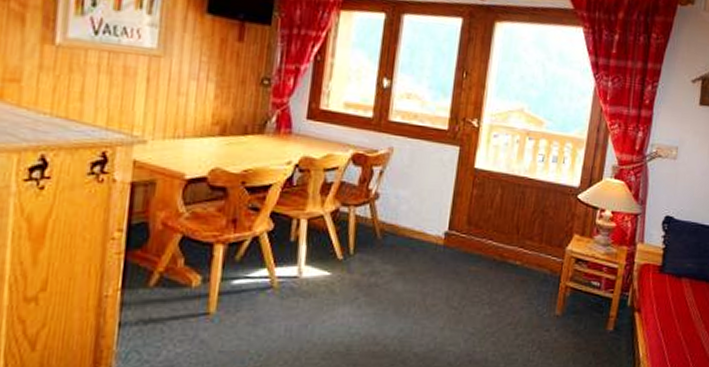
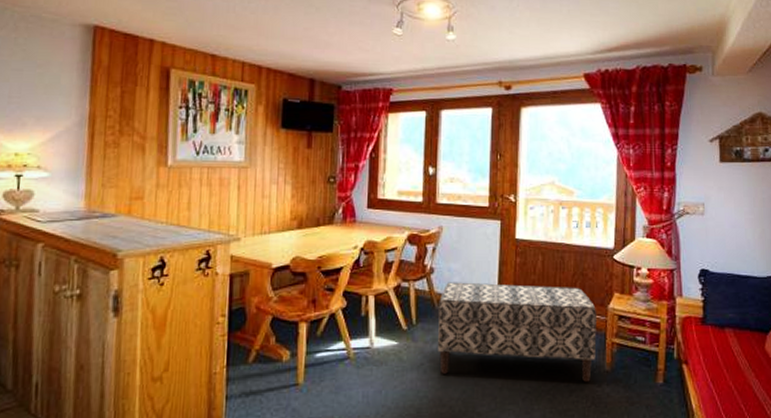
bench: none [376,210,553,325] -> present [438,282,597,382]

